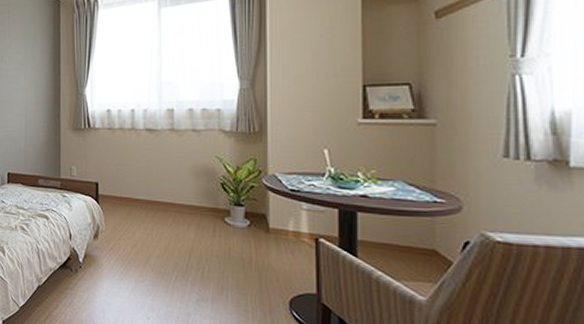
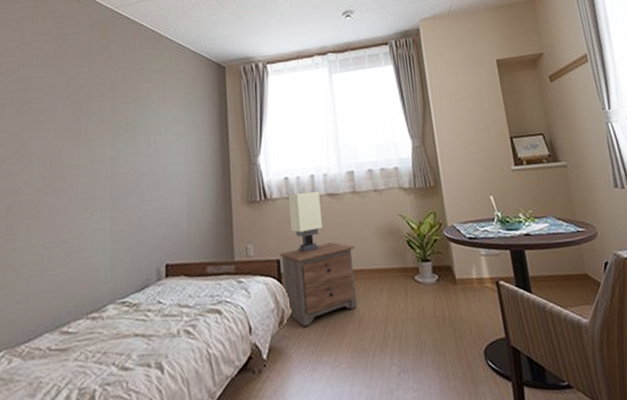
nightstand: none [99,174,167,243] -> present [280,242,358,326]
table lamp: none [109,126,138,179] -> present [288,191,322,252]

